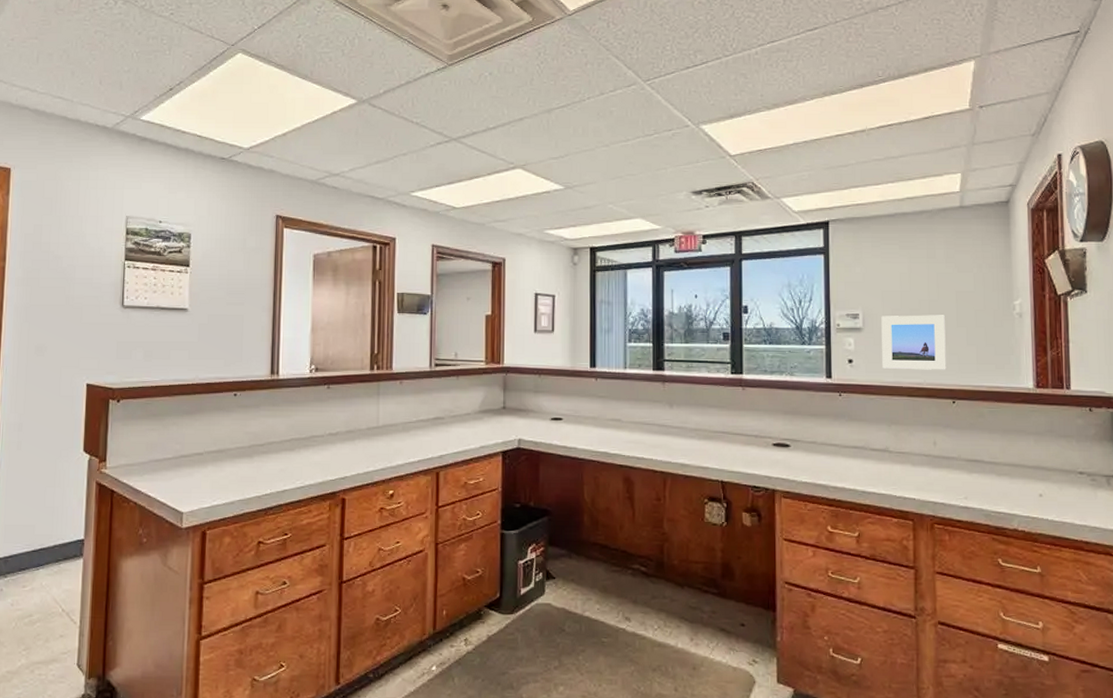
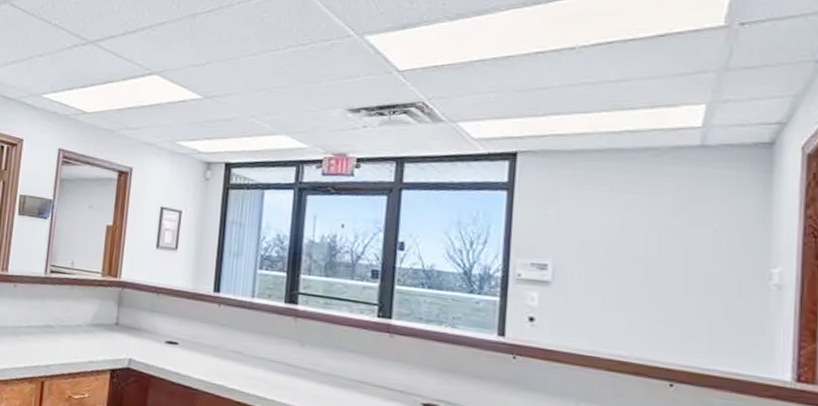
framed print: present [881,315,947,370] -> none [574,269,667,345]

